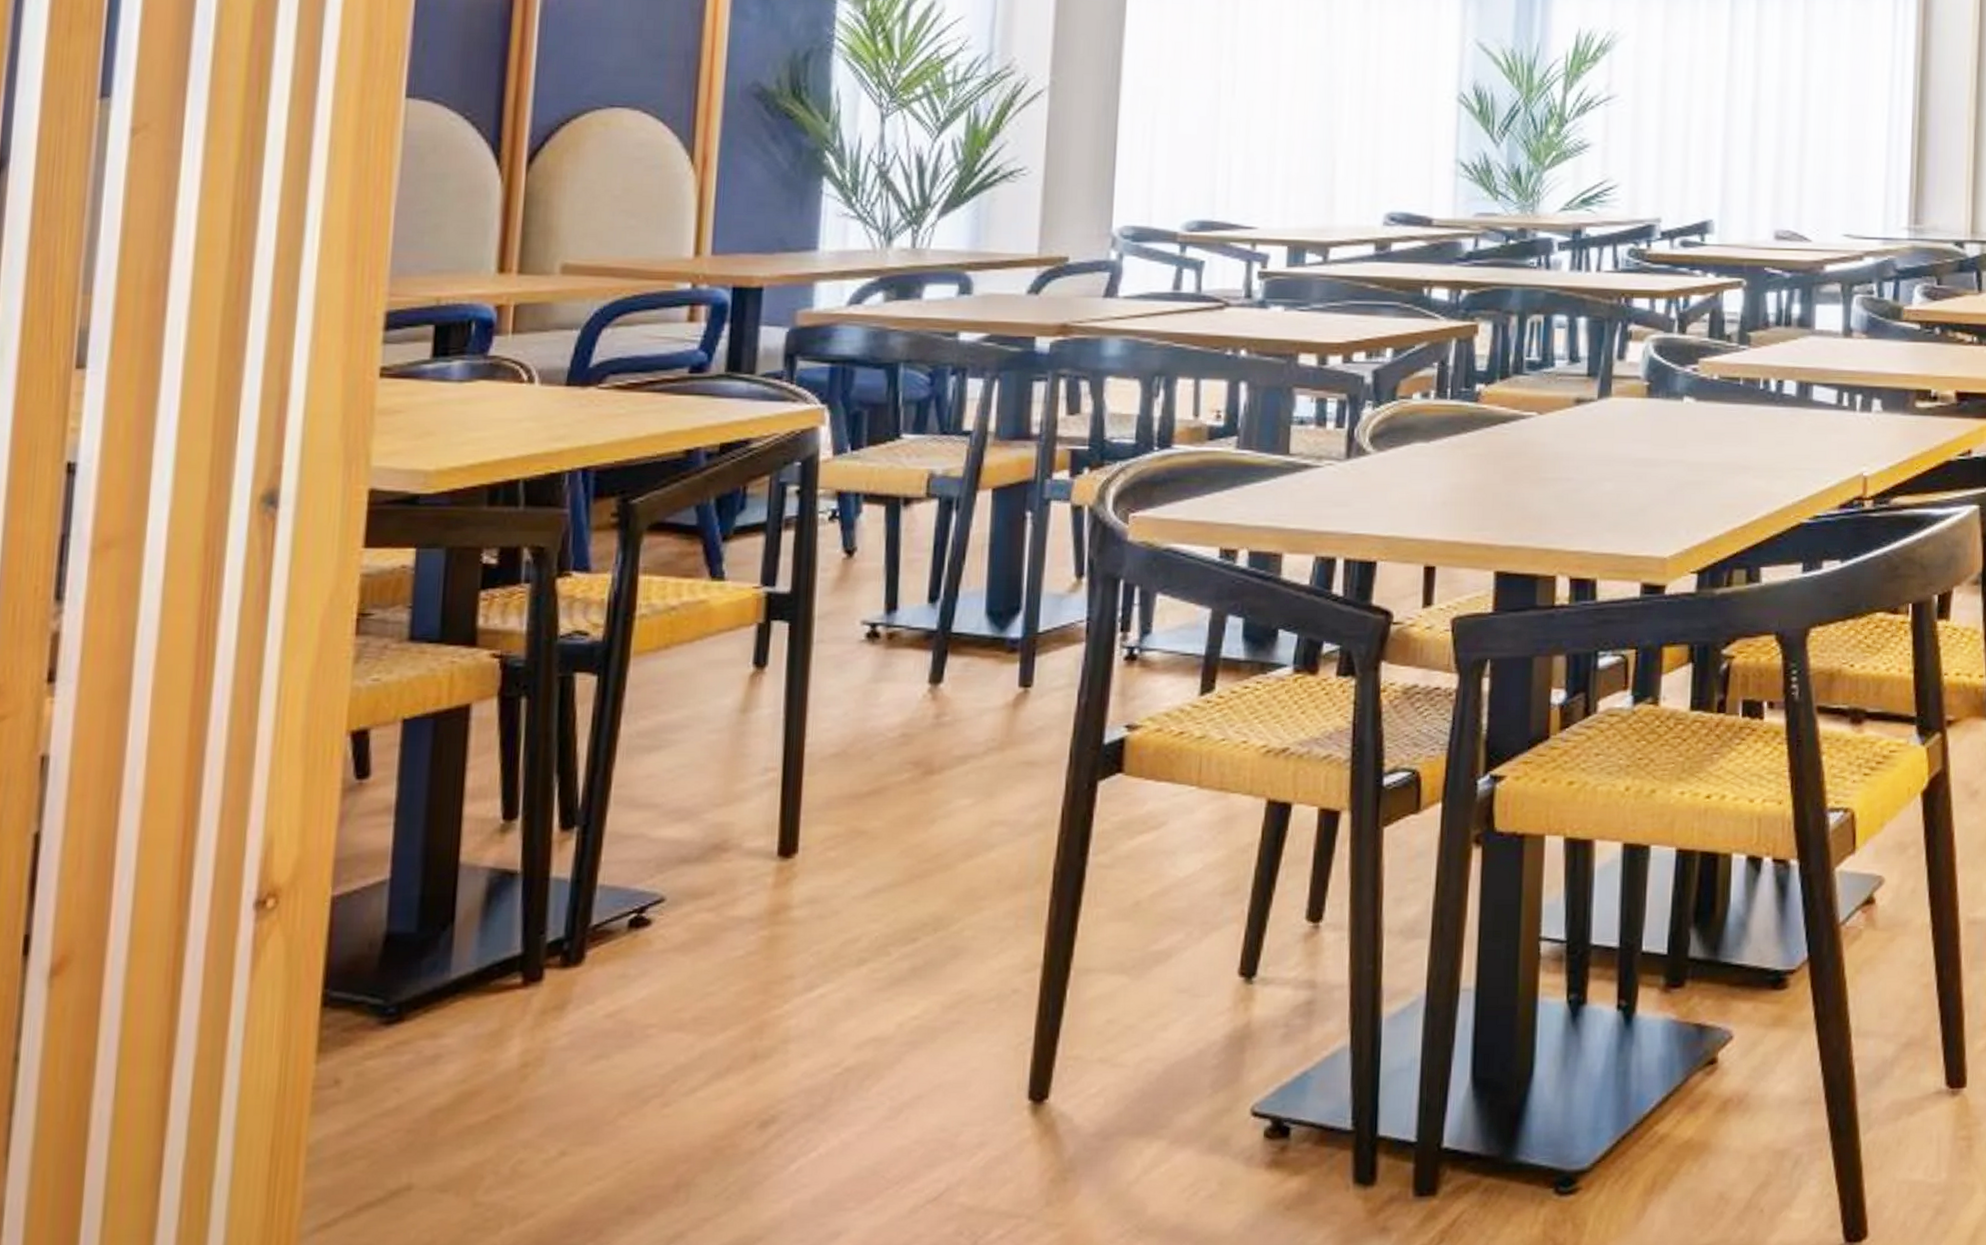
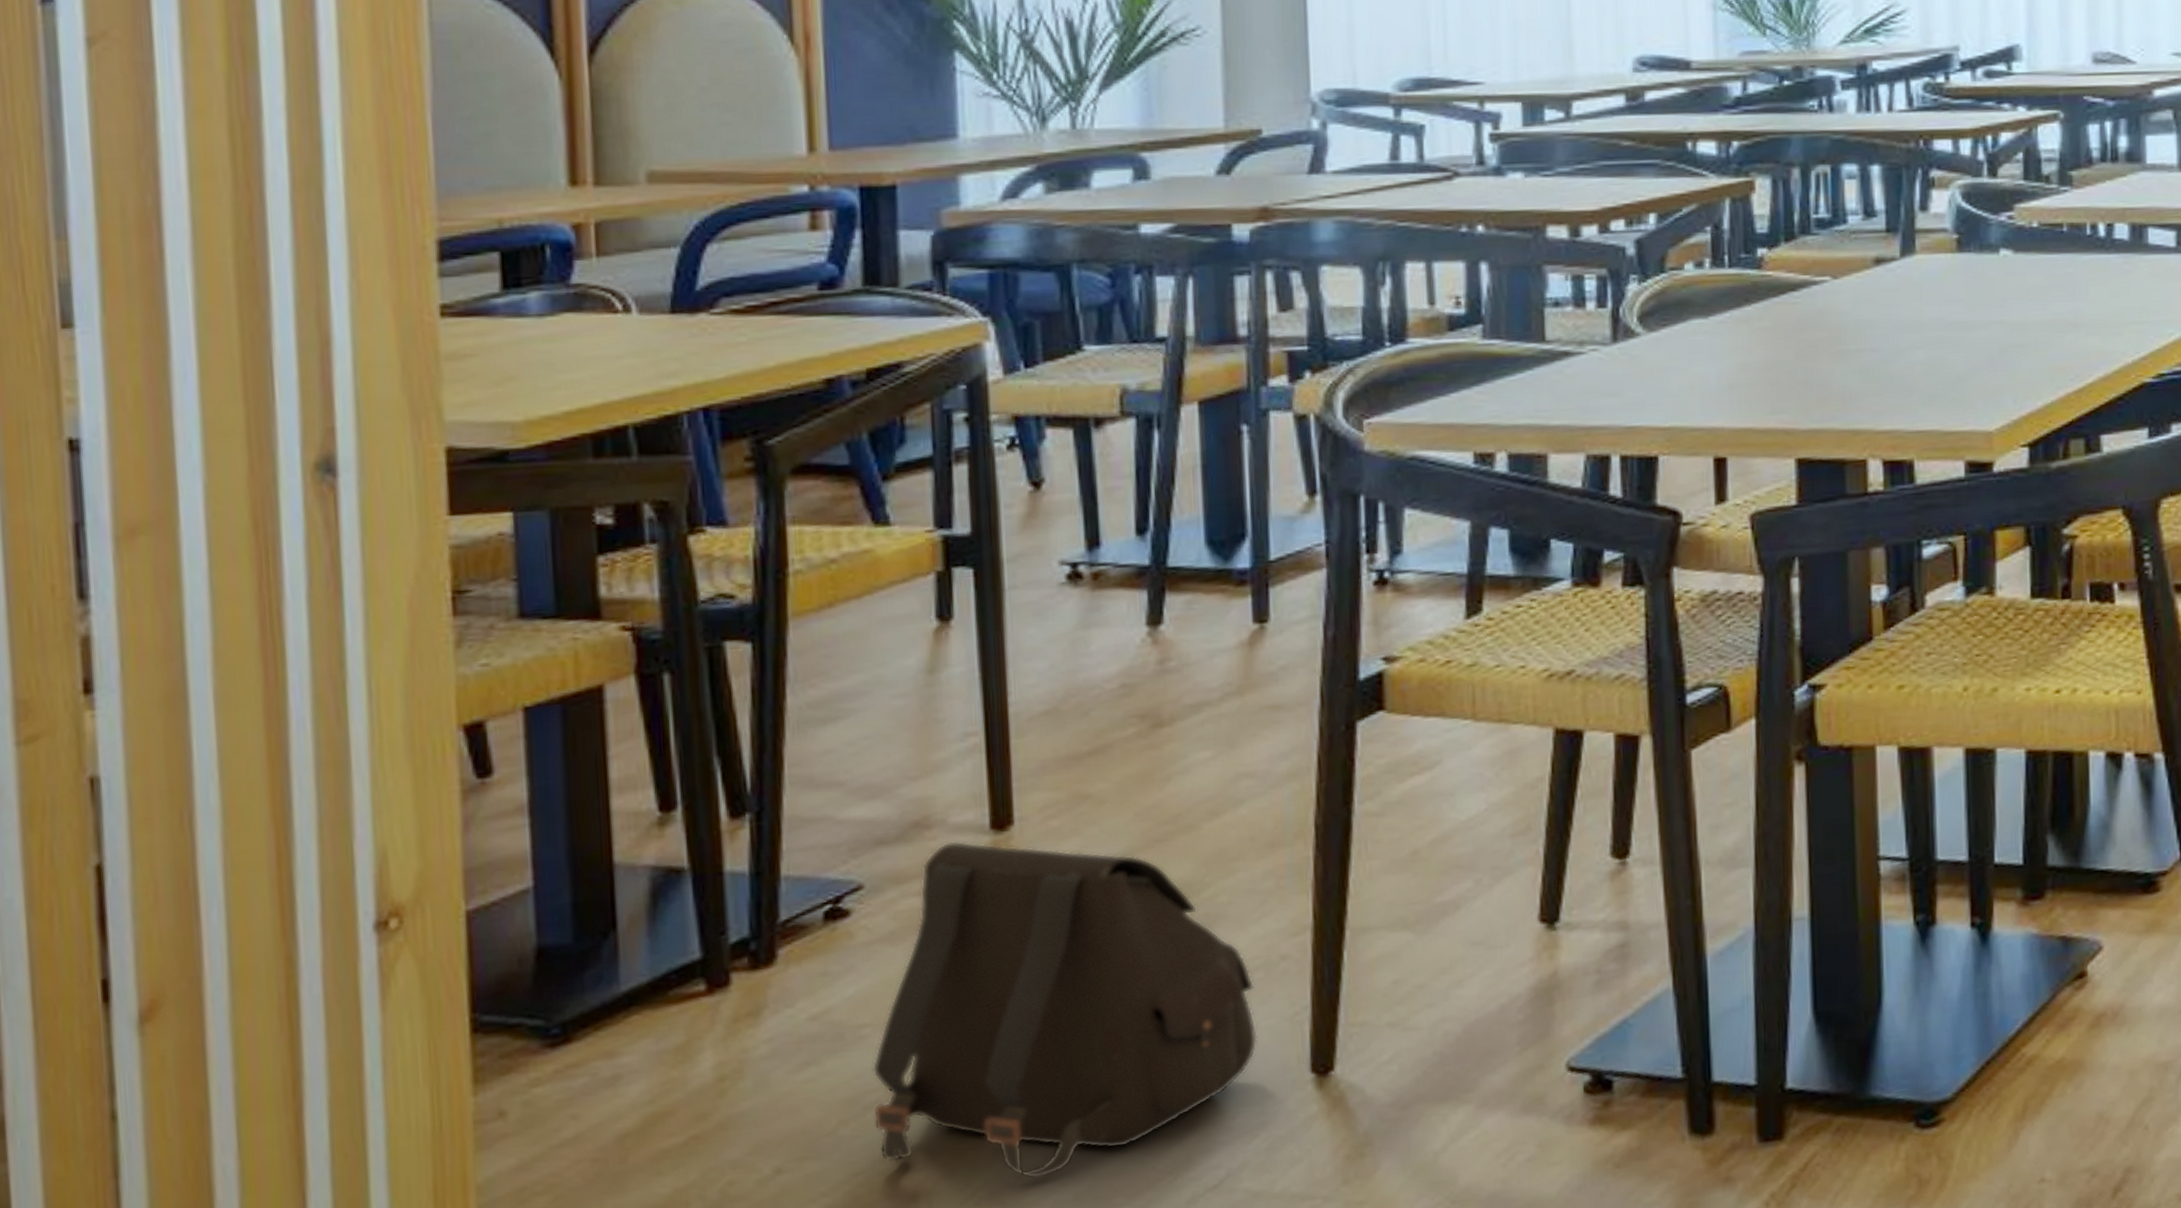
satchel: none [648,864,988,1179] -> present [872,841,1258,1180]

